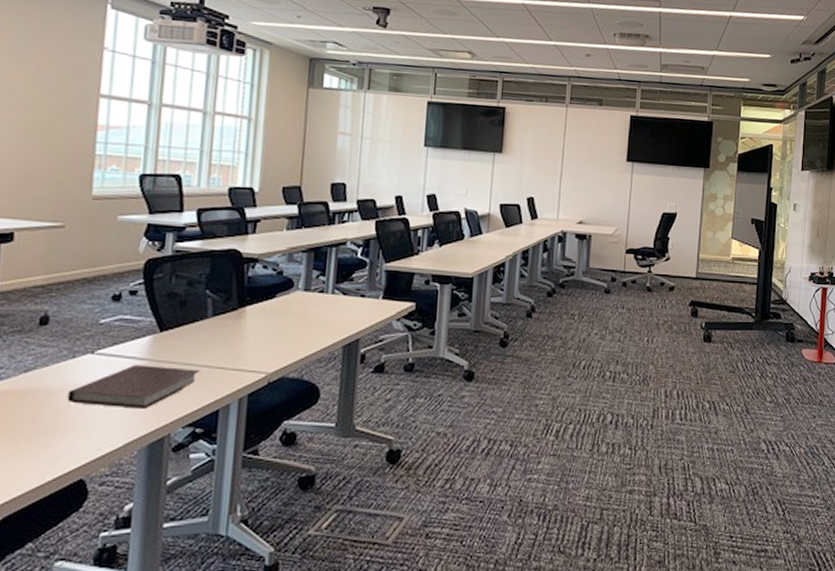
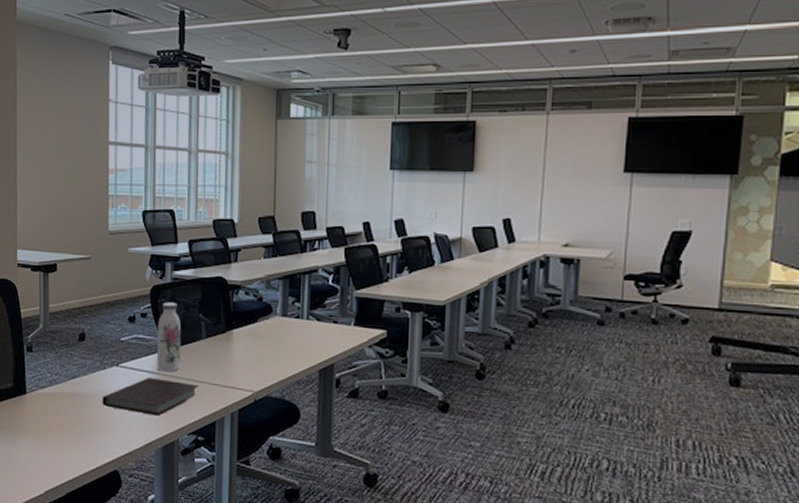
water bottle: none [147,277,182,357] -> present [156,302,182,372]

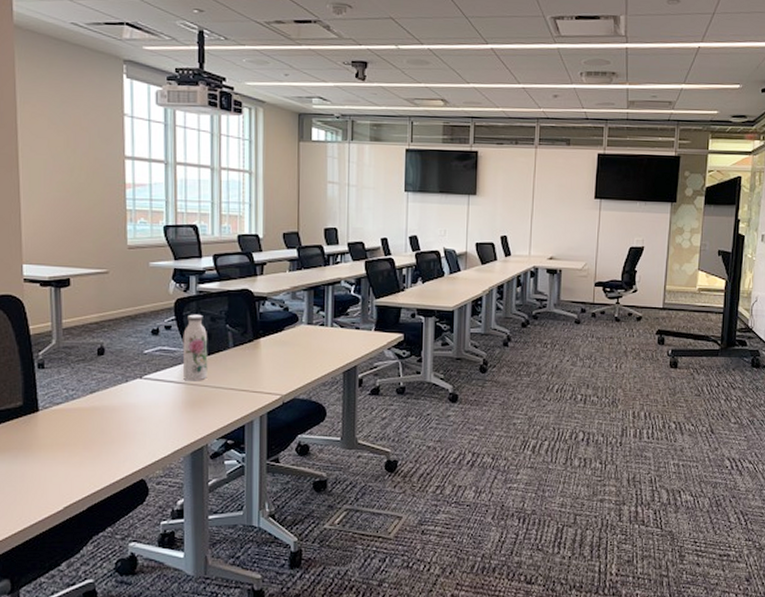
notebook: present [102,378,199,416] -> none [125,388,227,424]

